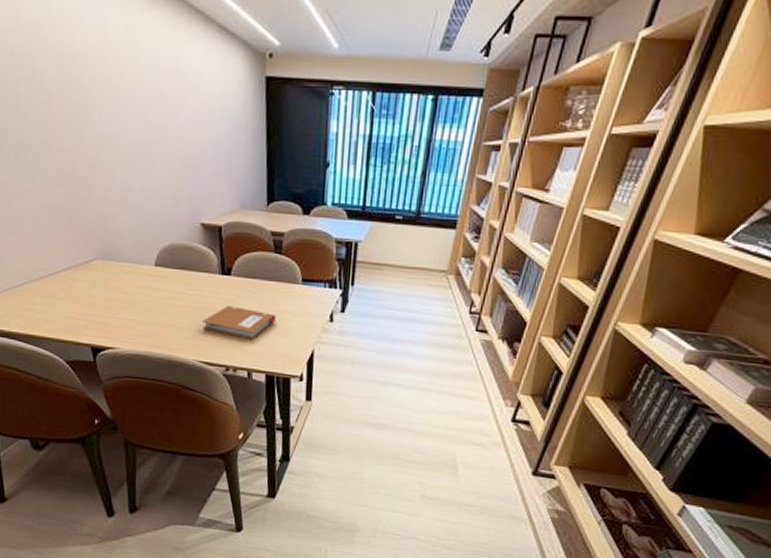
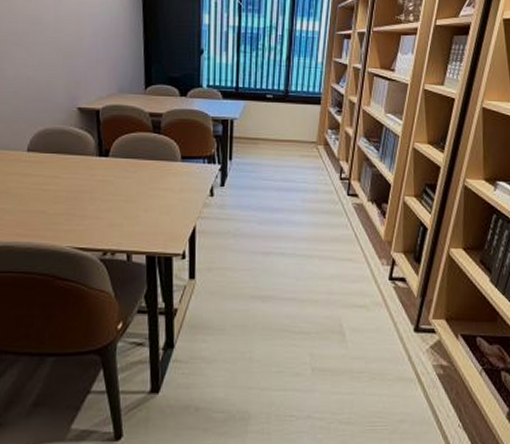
notebook: present [202,306,277,340] -> none [77,187,157,221]

